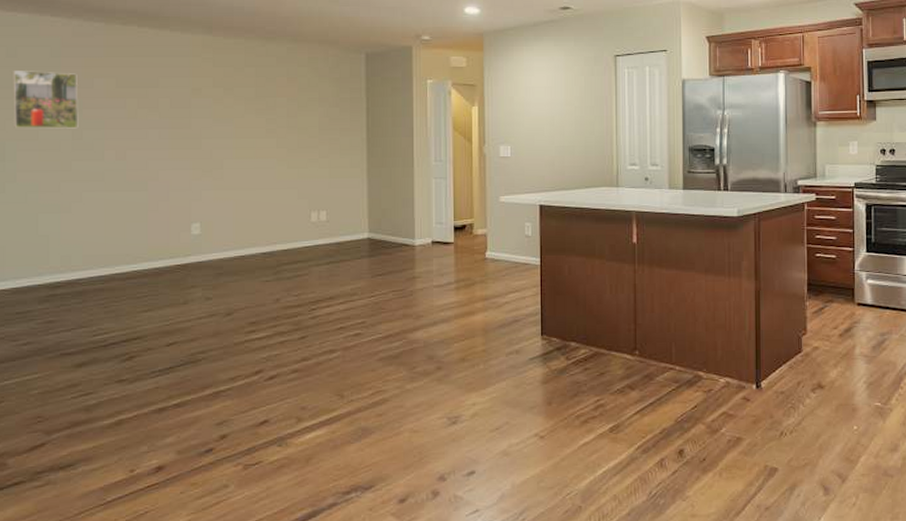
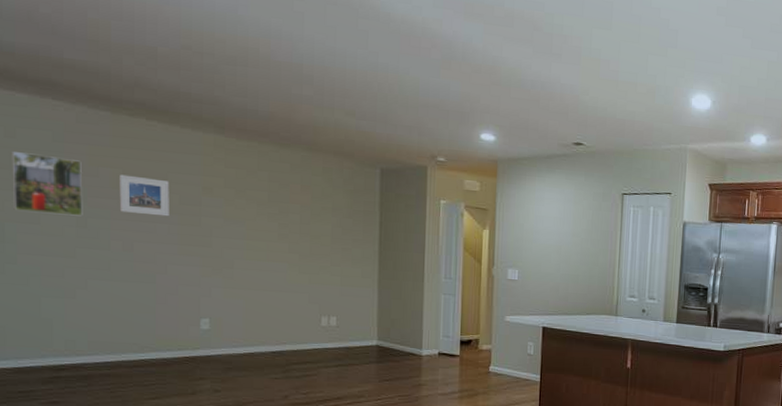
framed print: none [113,83,160,122] -> present [119,174,169,217]

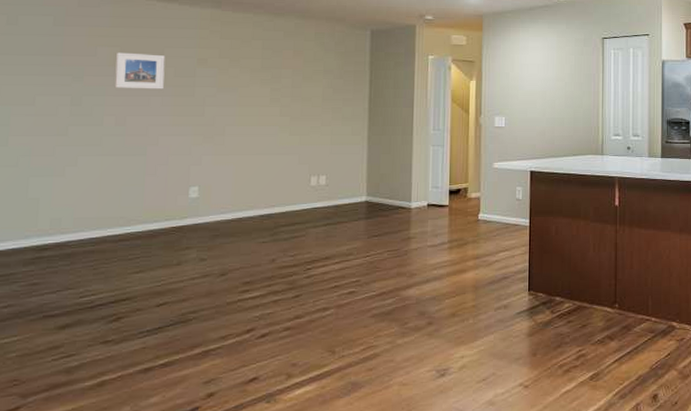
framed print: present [12,150,83,216] -> none [9,37,81,95]

